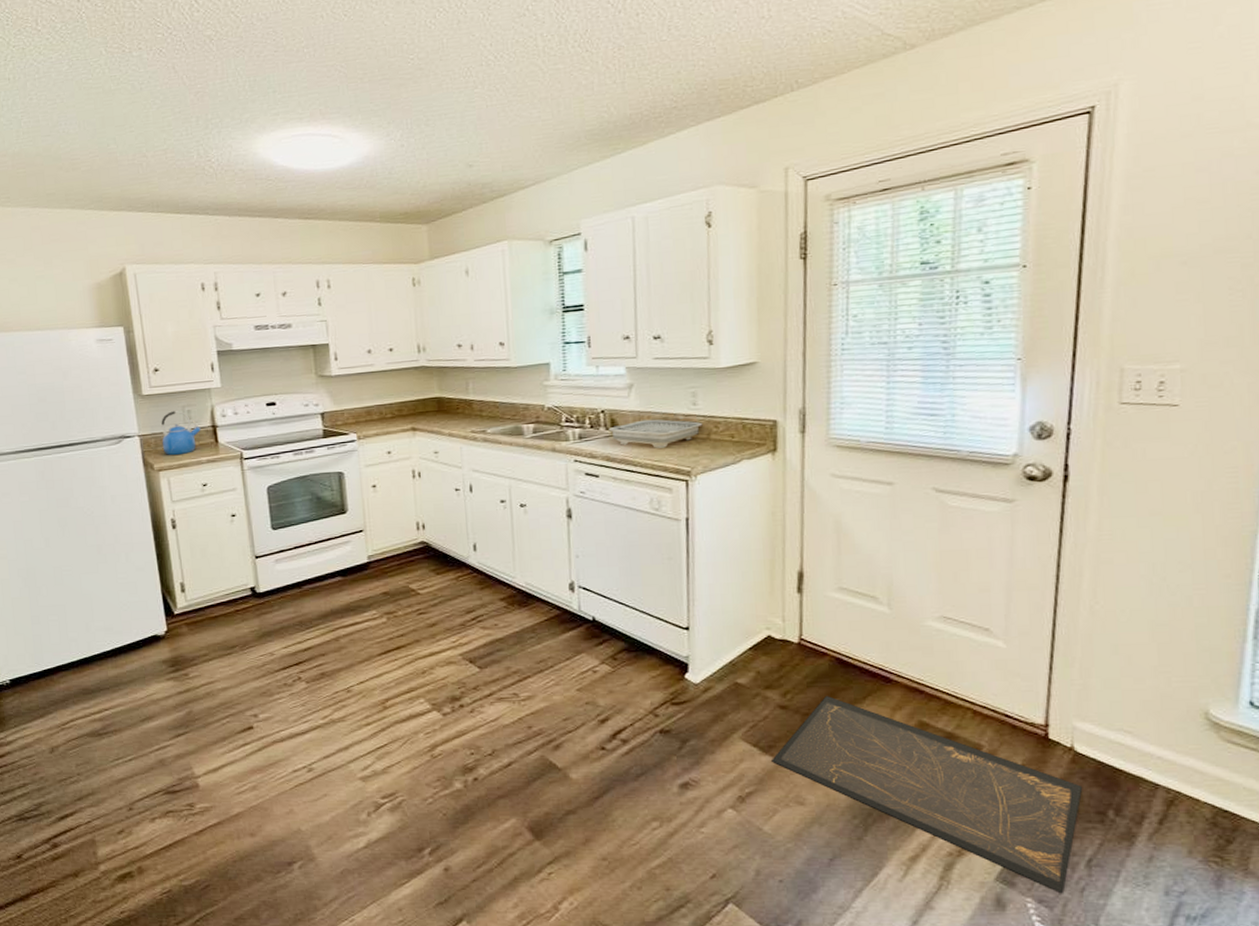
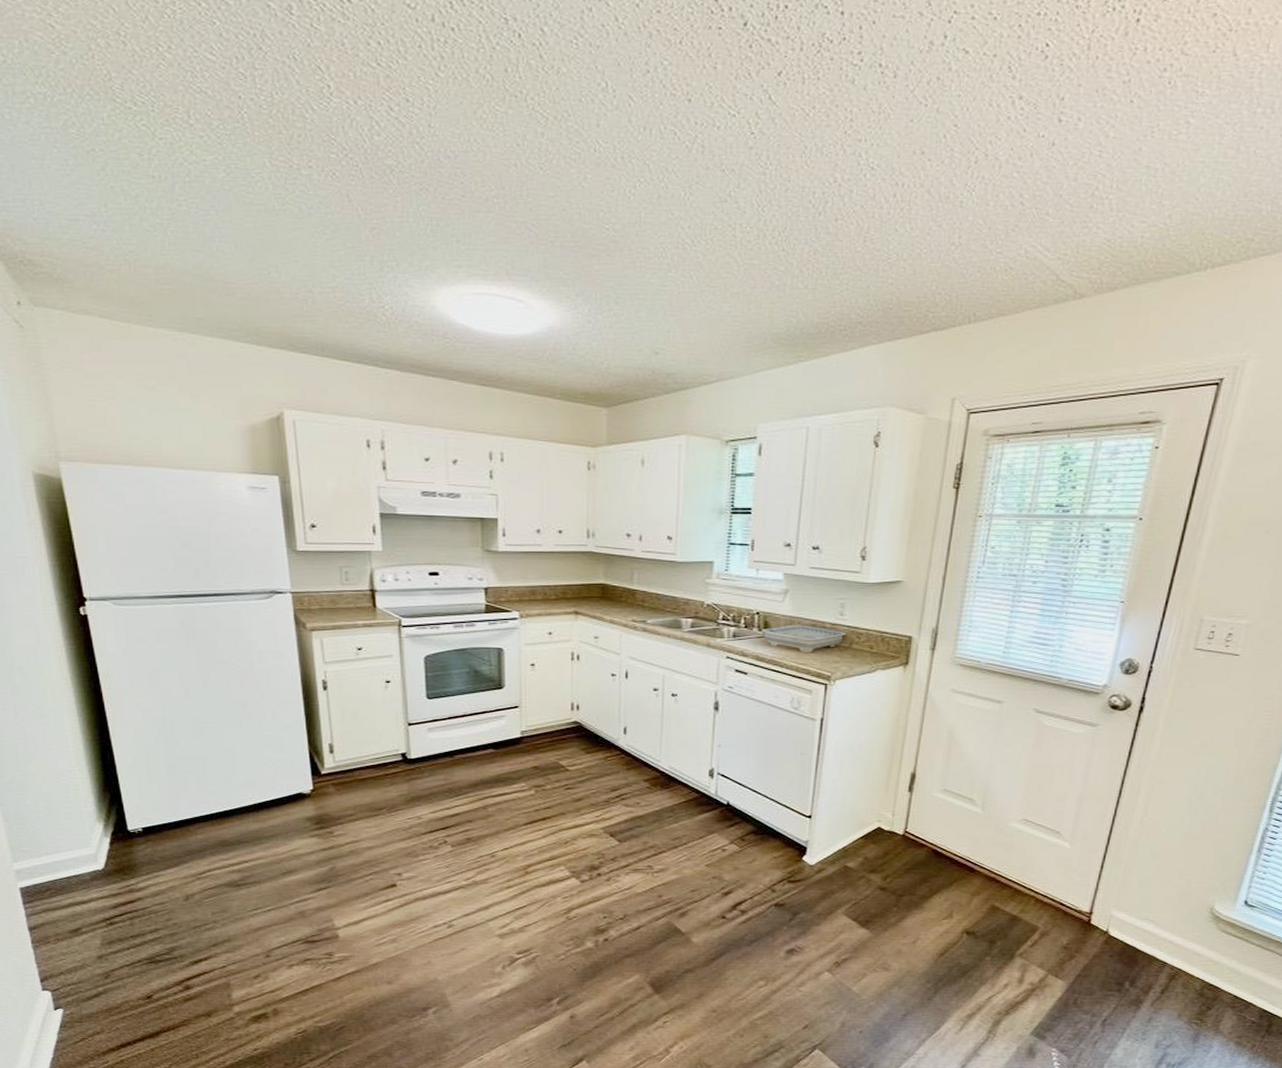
kettle: present [161,411,201,455] -> none [316,571,359,616]
doormat: present [772,696,1082,894] -> none [867,881,1109,1046]

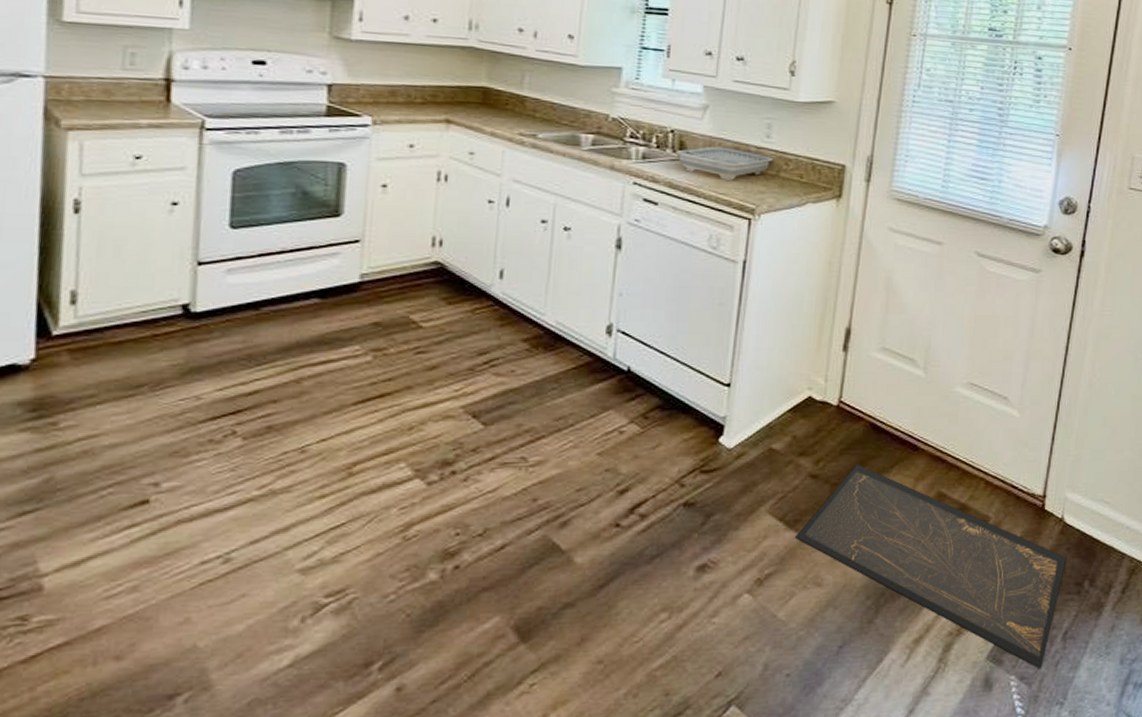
doormat: none [867,881,1109,1046] -> present [796,464,1066,669]

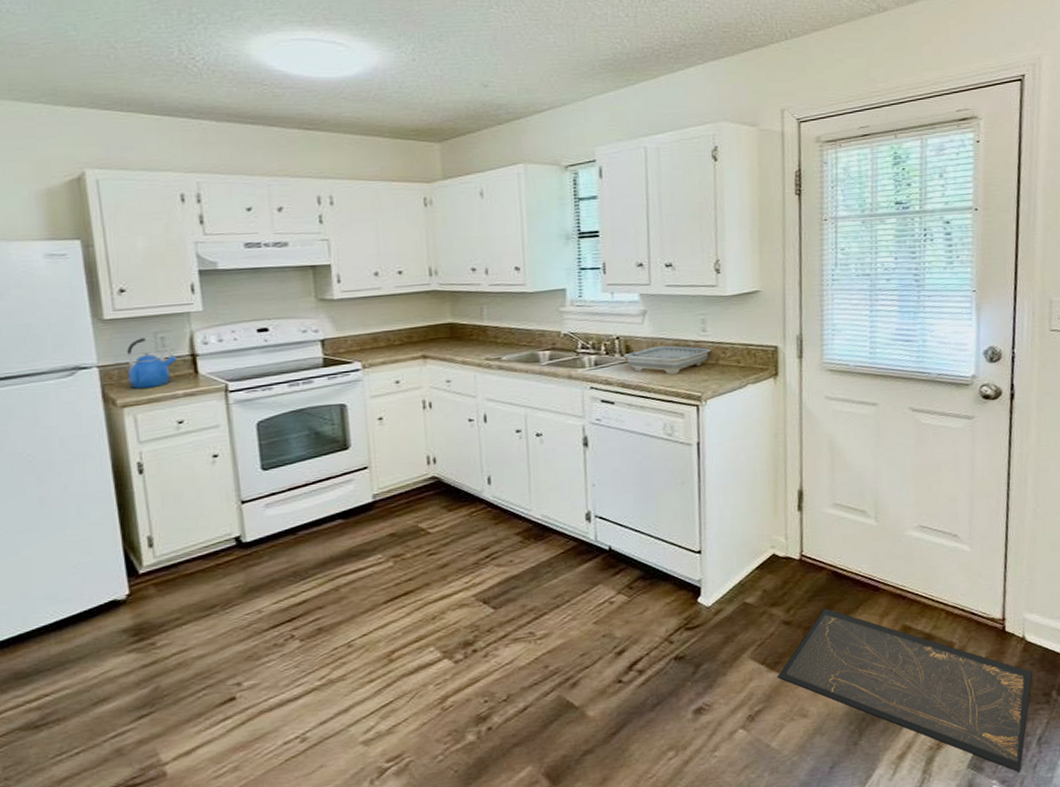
kettle: none [79,50,147,111] -> present [127,337,177,389]

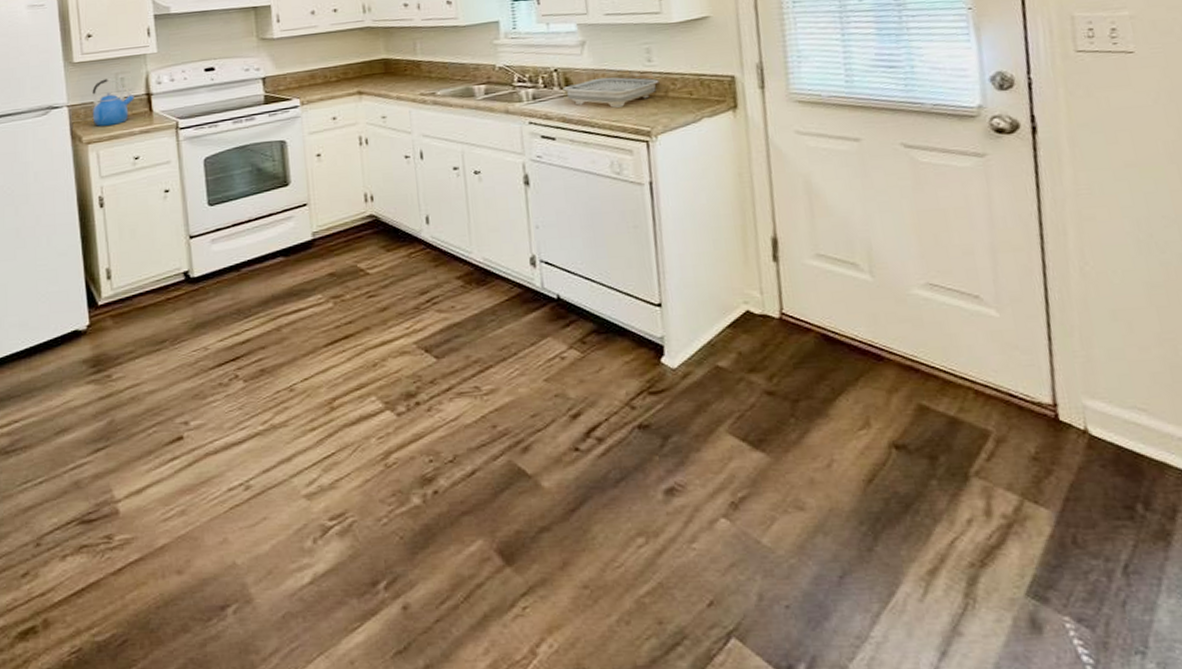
doormat: present [778,608,1032,772] -> none [763,378,1105,610]

